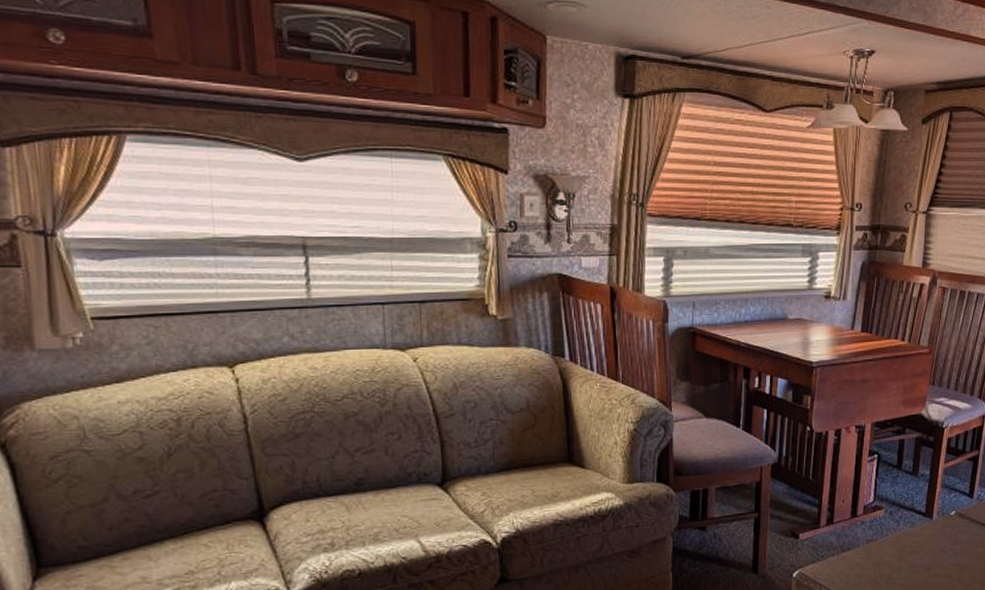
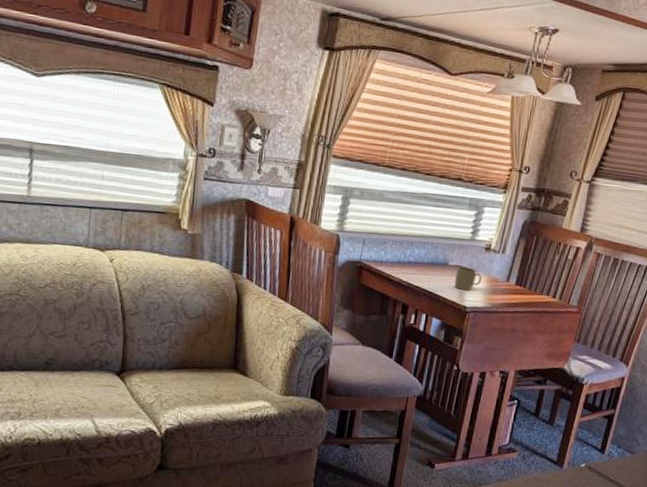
mug: none [797,319,825,344] -> present [454,266,482,290]

